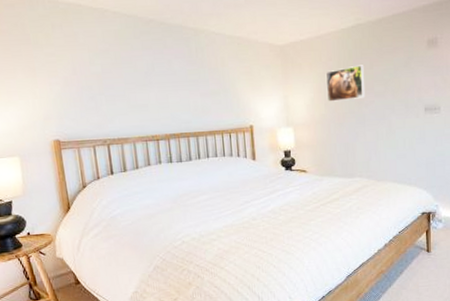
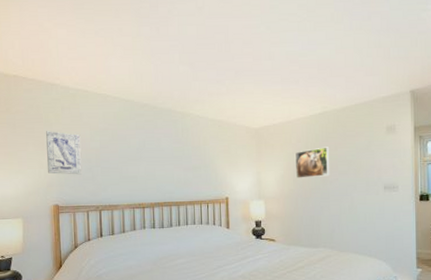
wall art: none [36,54,84,105] -> present [46,131,83,175]

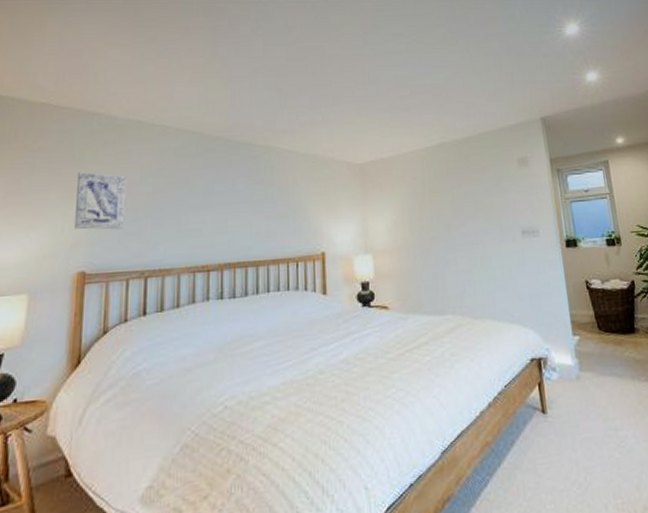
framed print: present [296,147,329,178] -> none [410,184,453,225]

